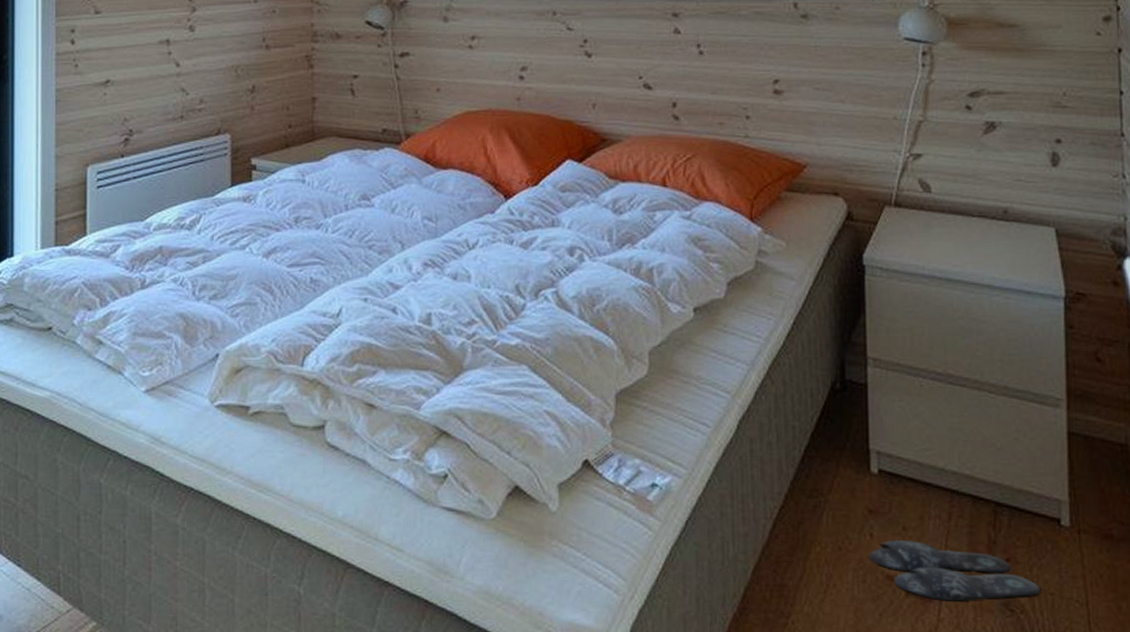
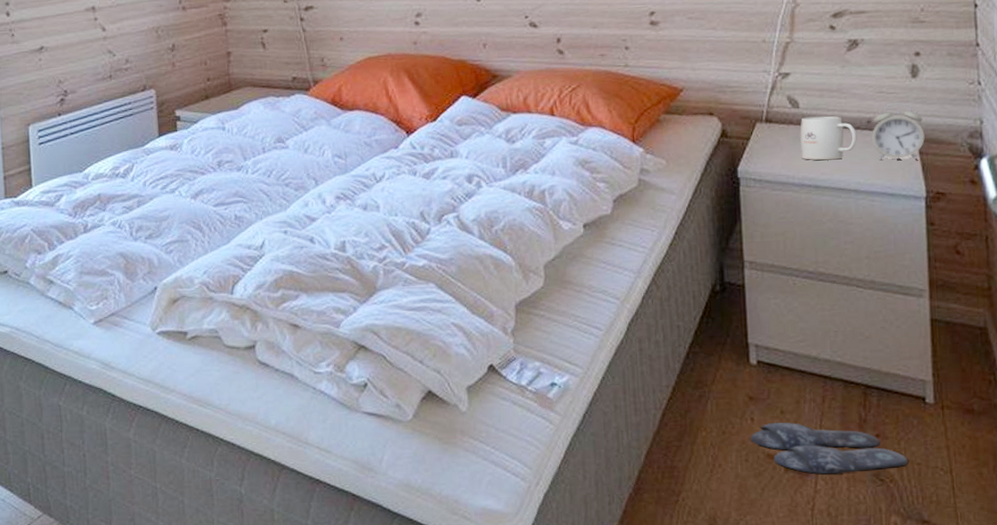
mug: none [931,203,993,251] -> present [800,116,857,161]
alarm clock: none [1008,193,1065,256] -> present [872,103,925,160]

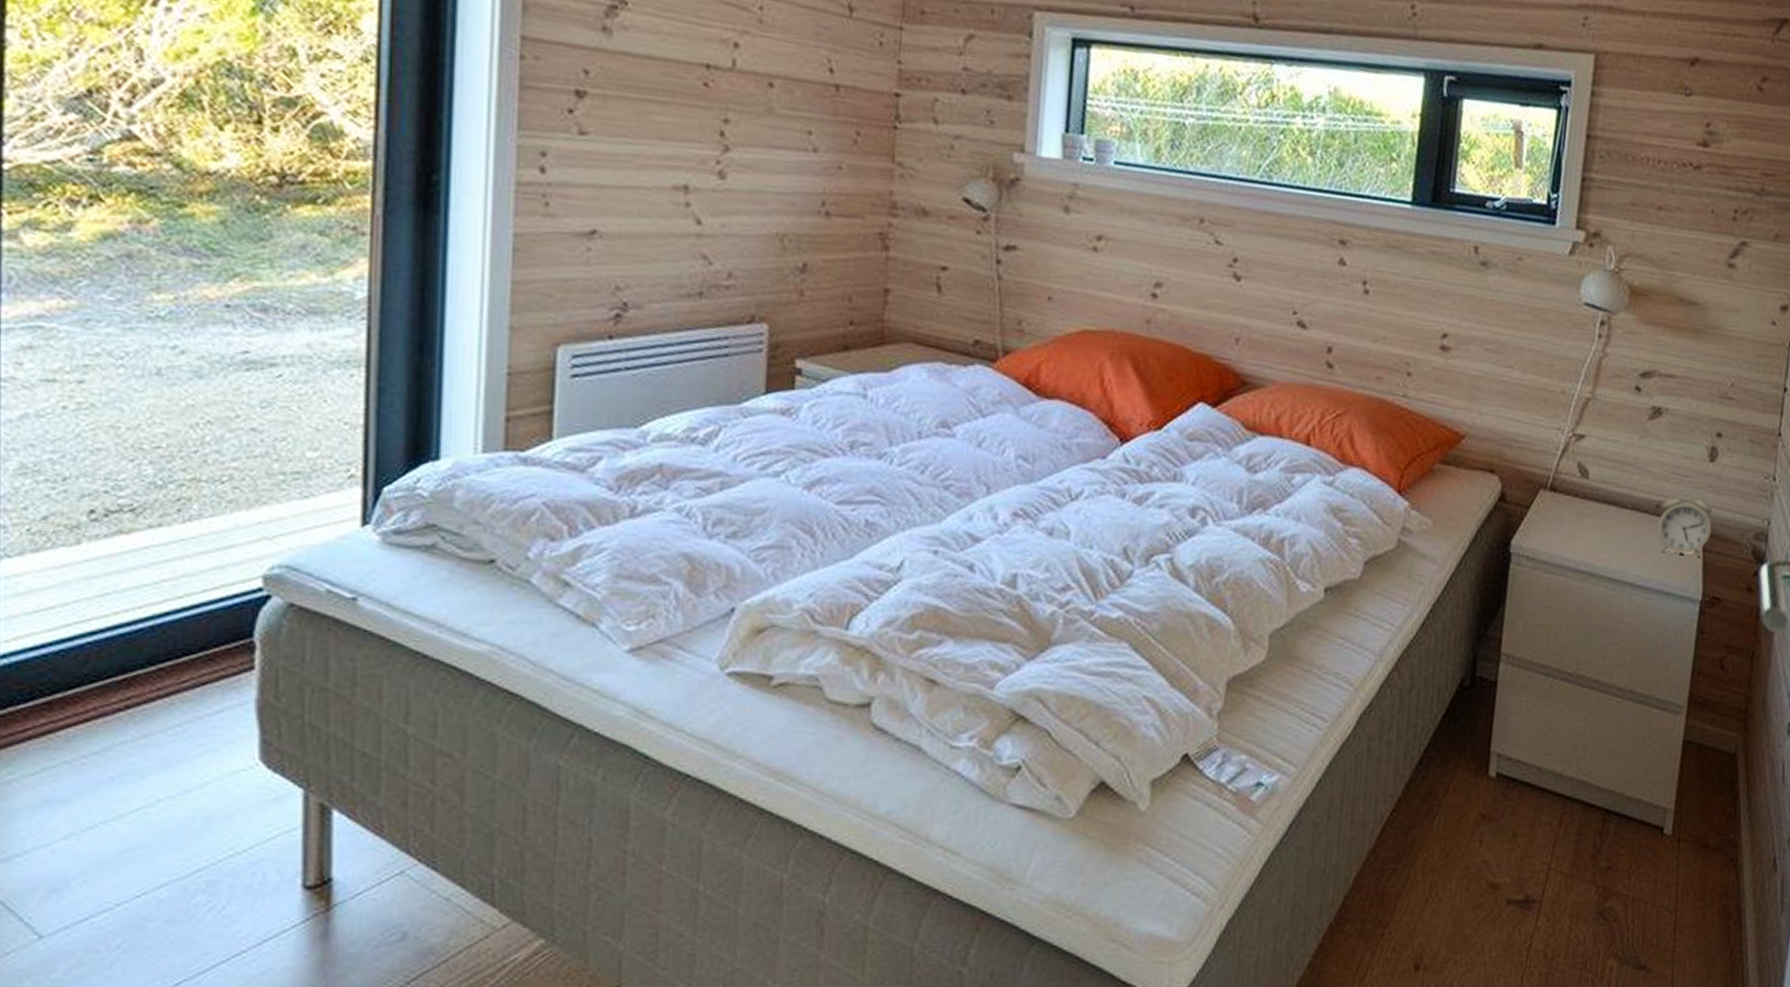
slippers: present [750,423,908,475] -> none [1475,847,1636,910]
mug: present [800,116,857,161] -> none [1581,490,1644,546]

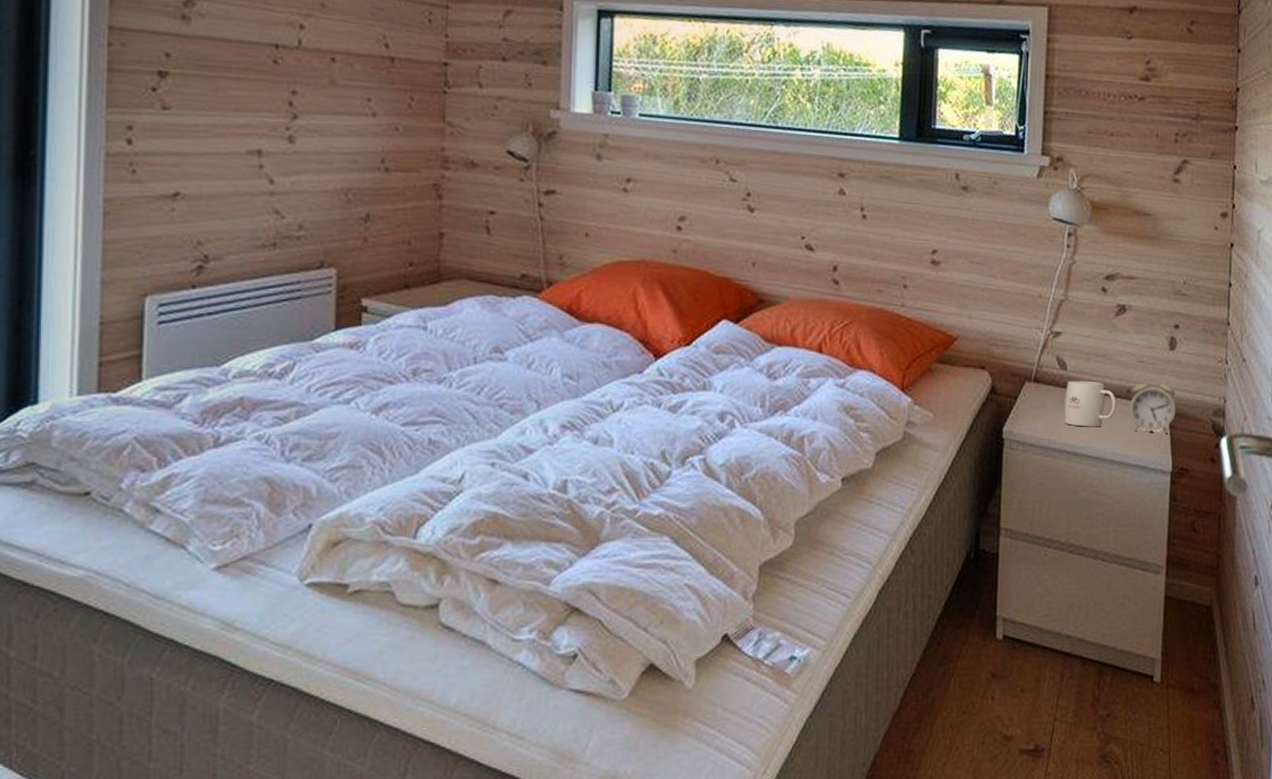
mug: none [1581,490,1644,546] -> present [1064,380,1117,427]

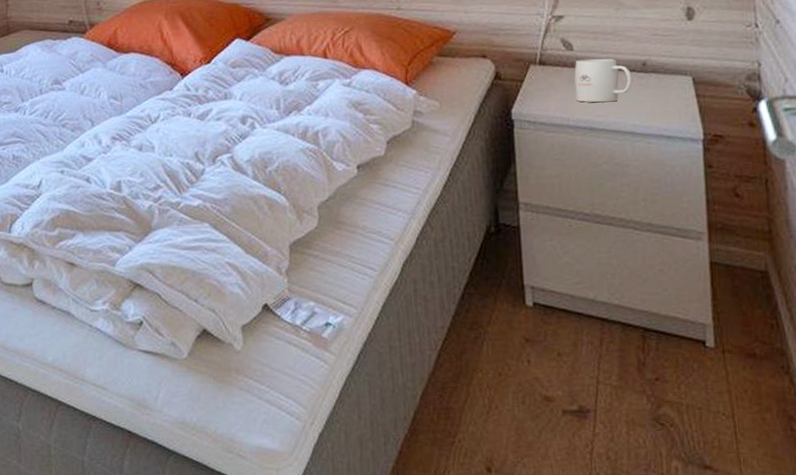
alarm clock: present [1130,374,1176,434] -> none [647,45,702,102]

